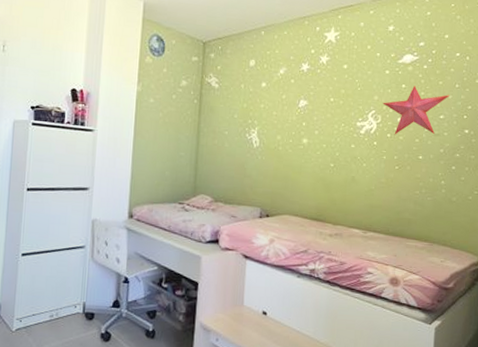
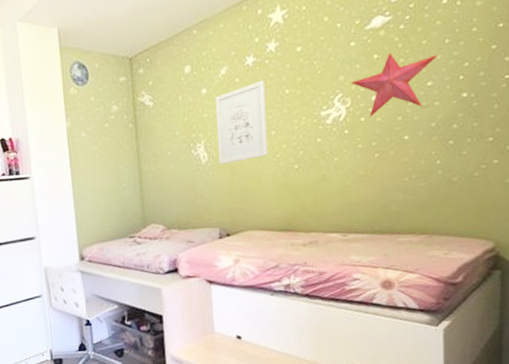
wall art: none [267,85,315,152] -> present [216,80,268,164]

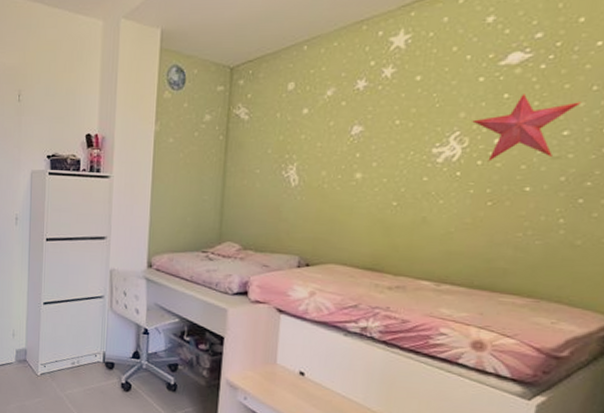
wall art: present [216,80,268,164] -> none [309,106,374,190]

